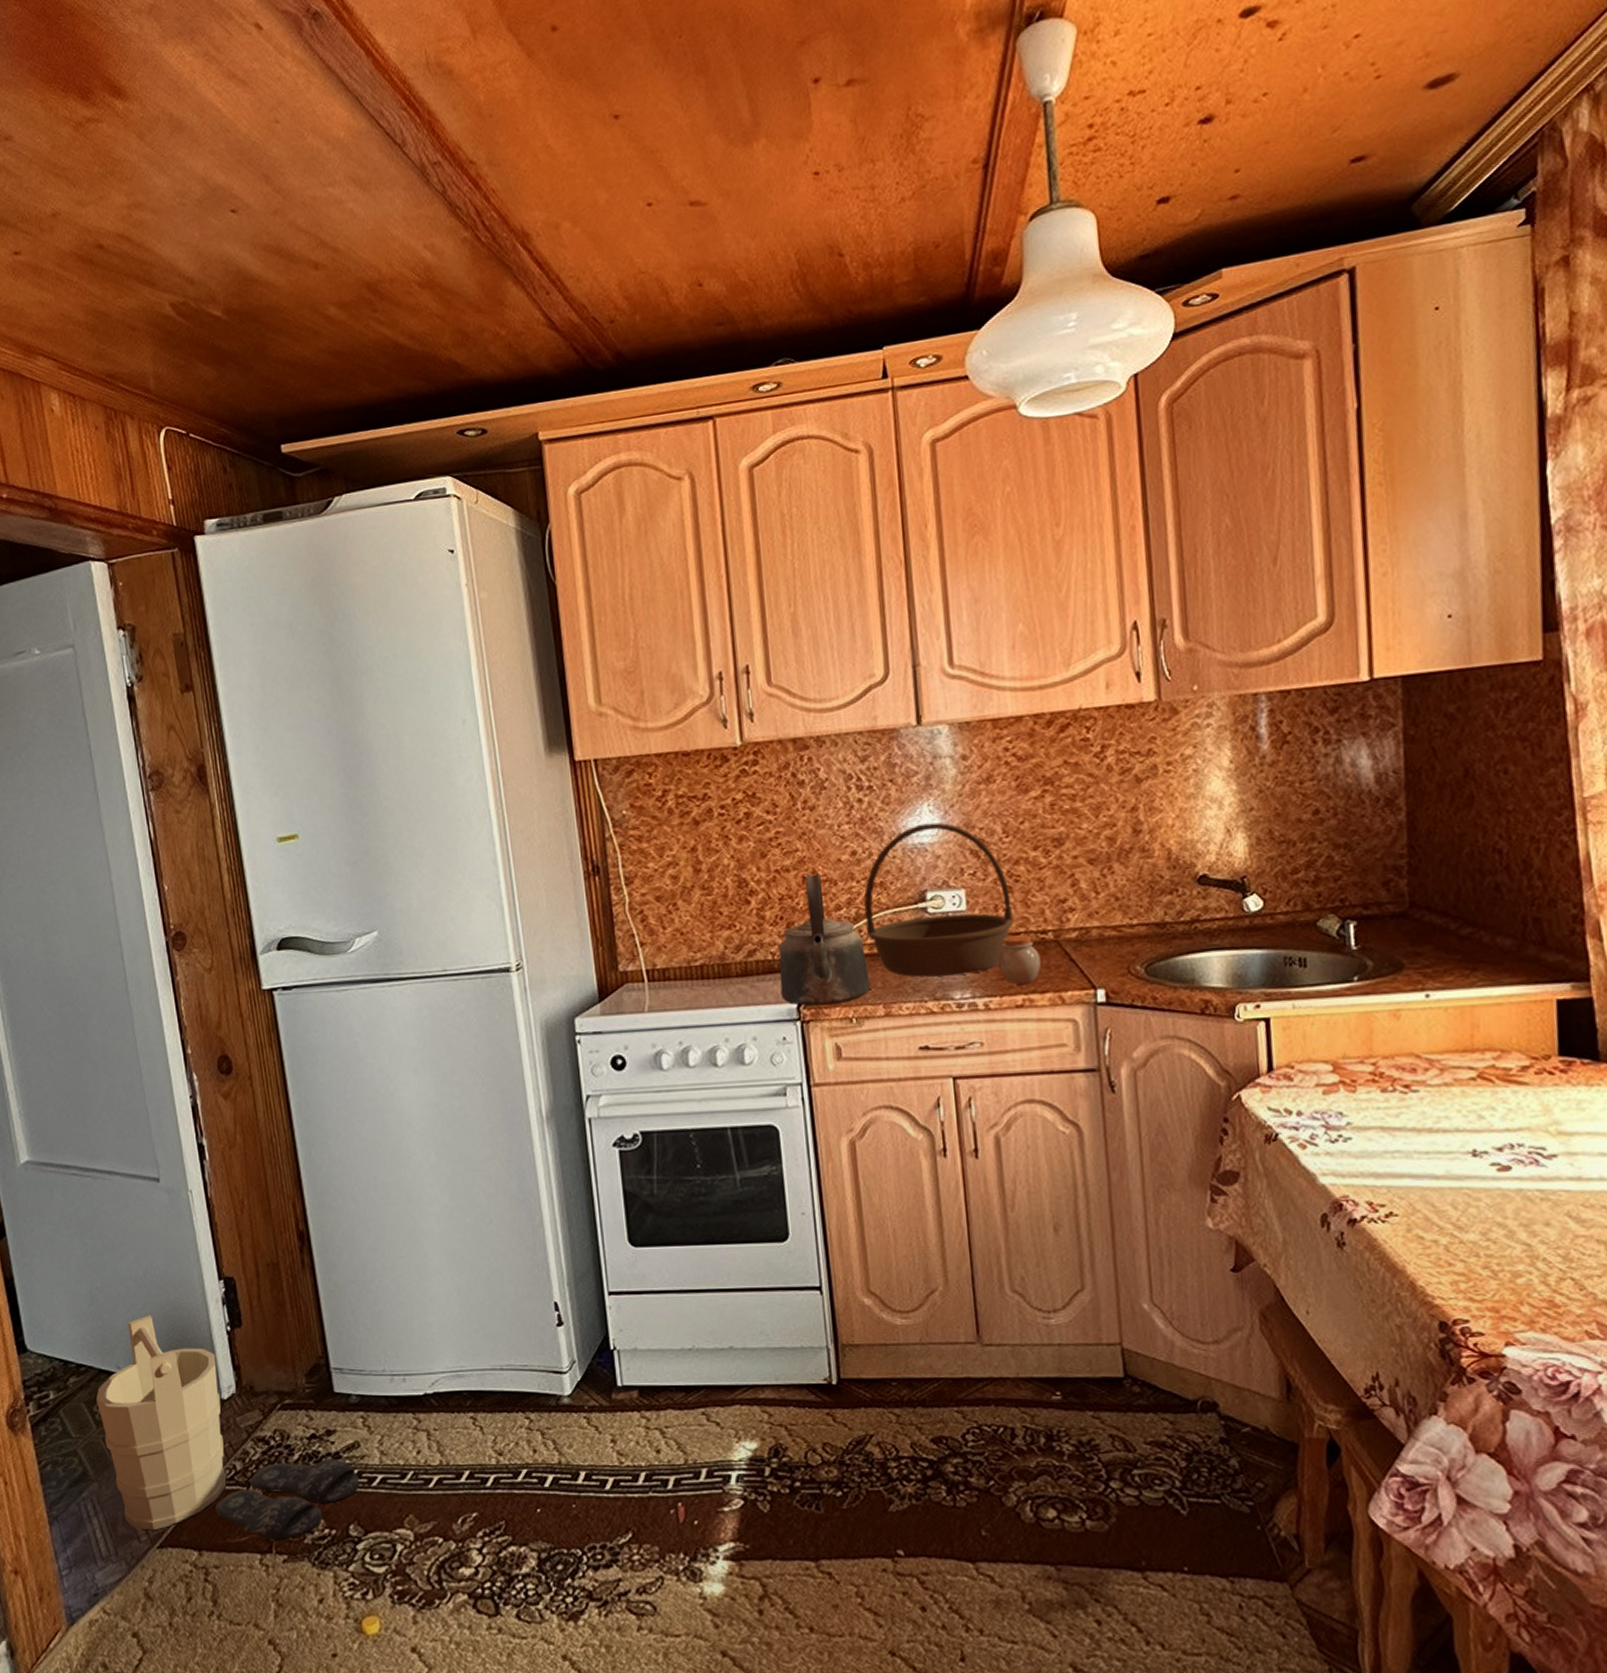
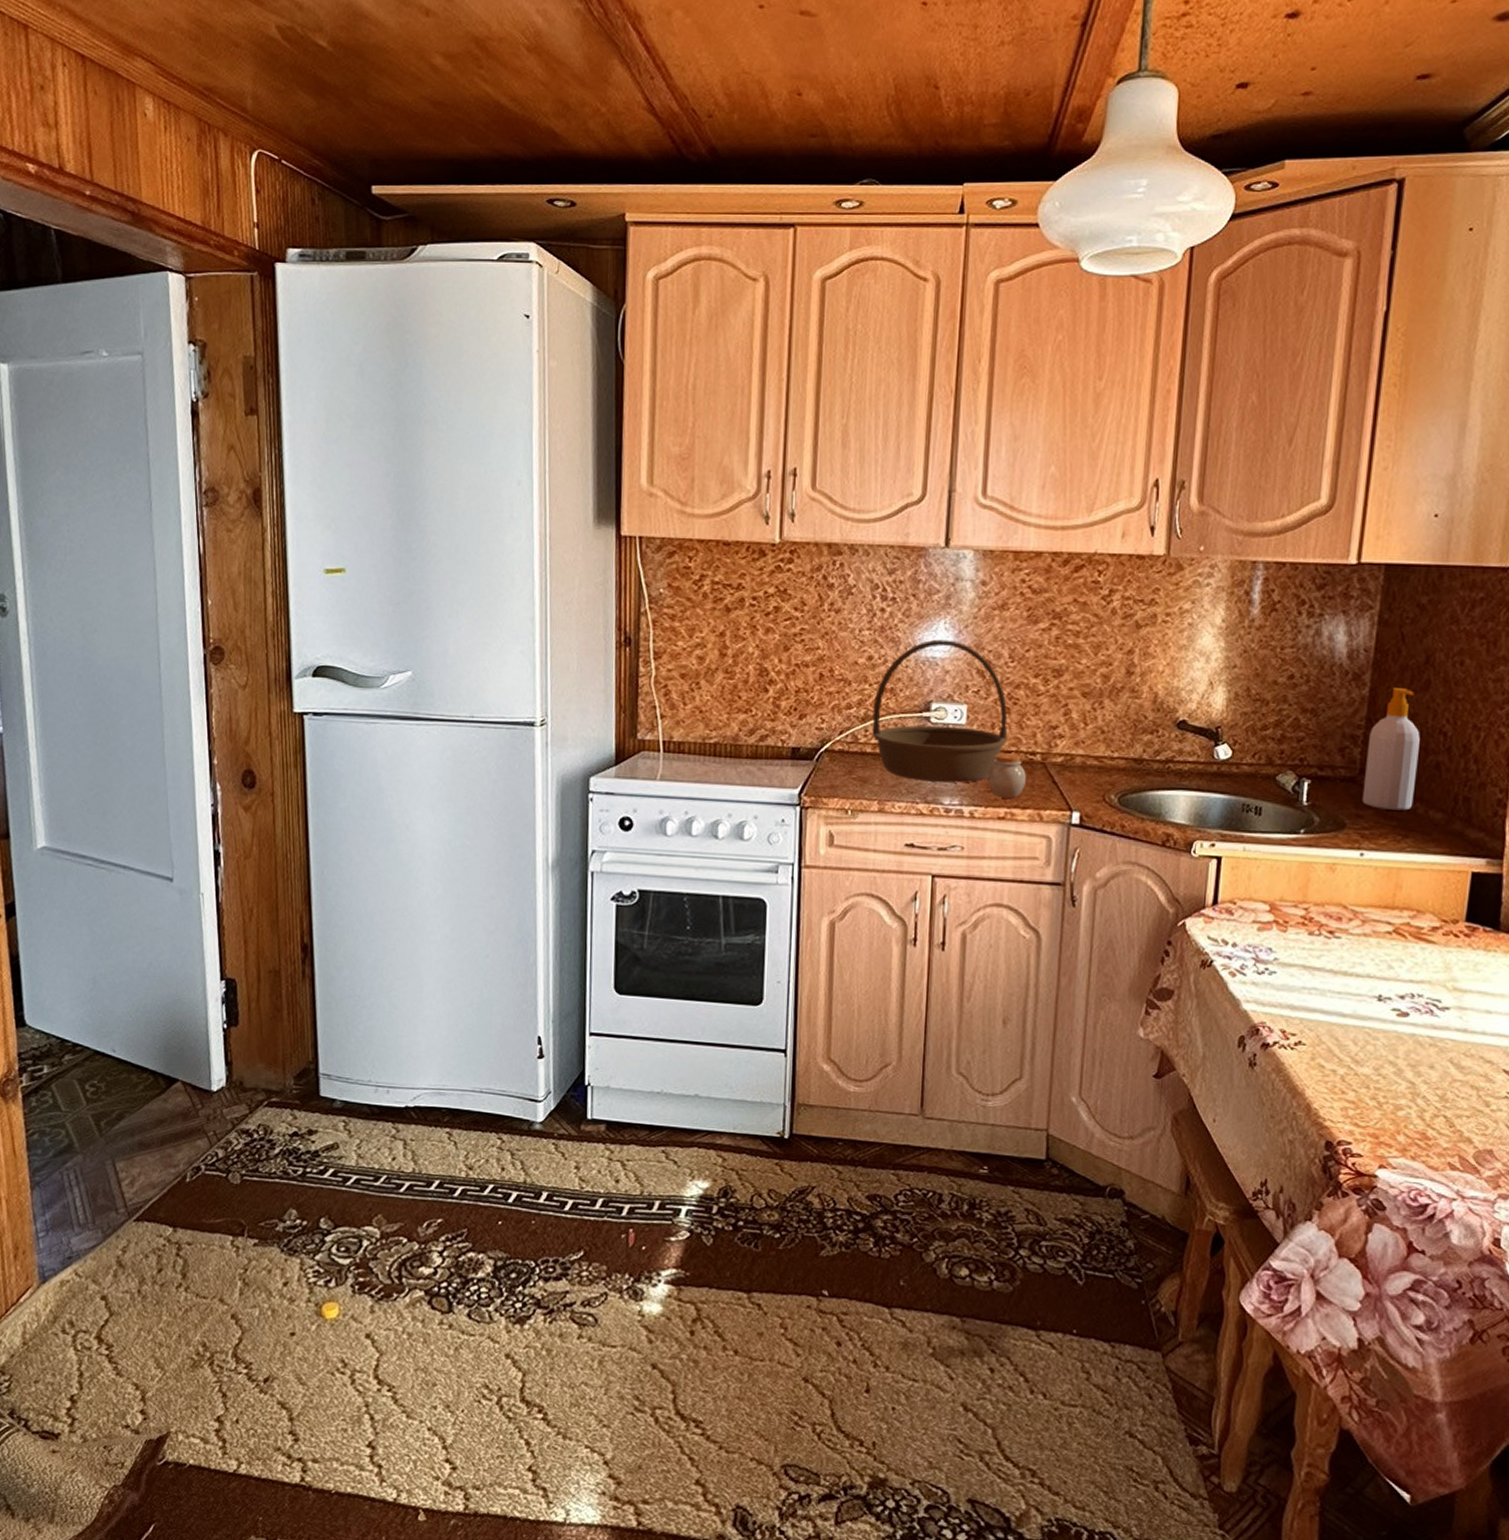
bucket: present [96,1315,227,1531] -> none [89,1005,210,1205]
slippers: present [215,1458,359,1540] -> none [193,1155,334,1225]
kettle: present [778,872,871,1006] -> none [785,671,869,795]
soap bottle: none [1414,807,1477,944] -> present [1362,688,1420,811]

